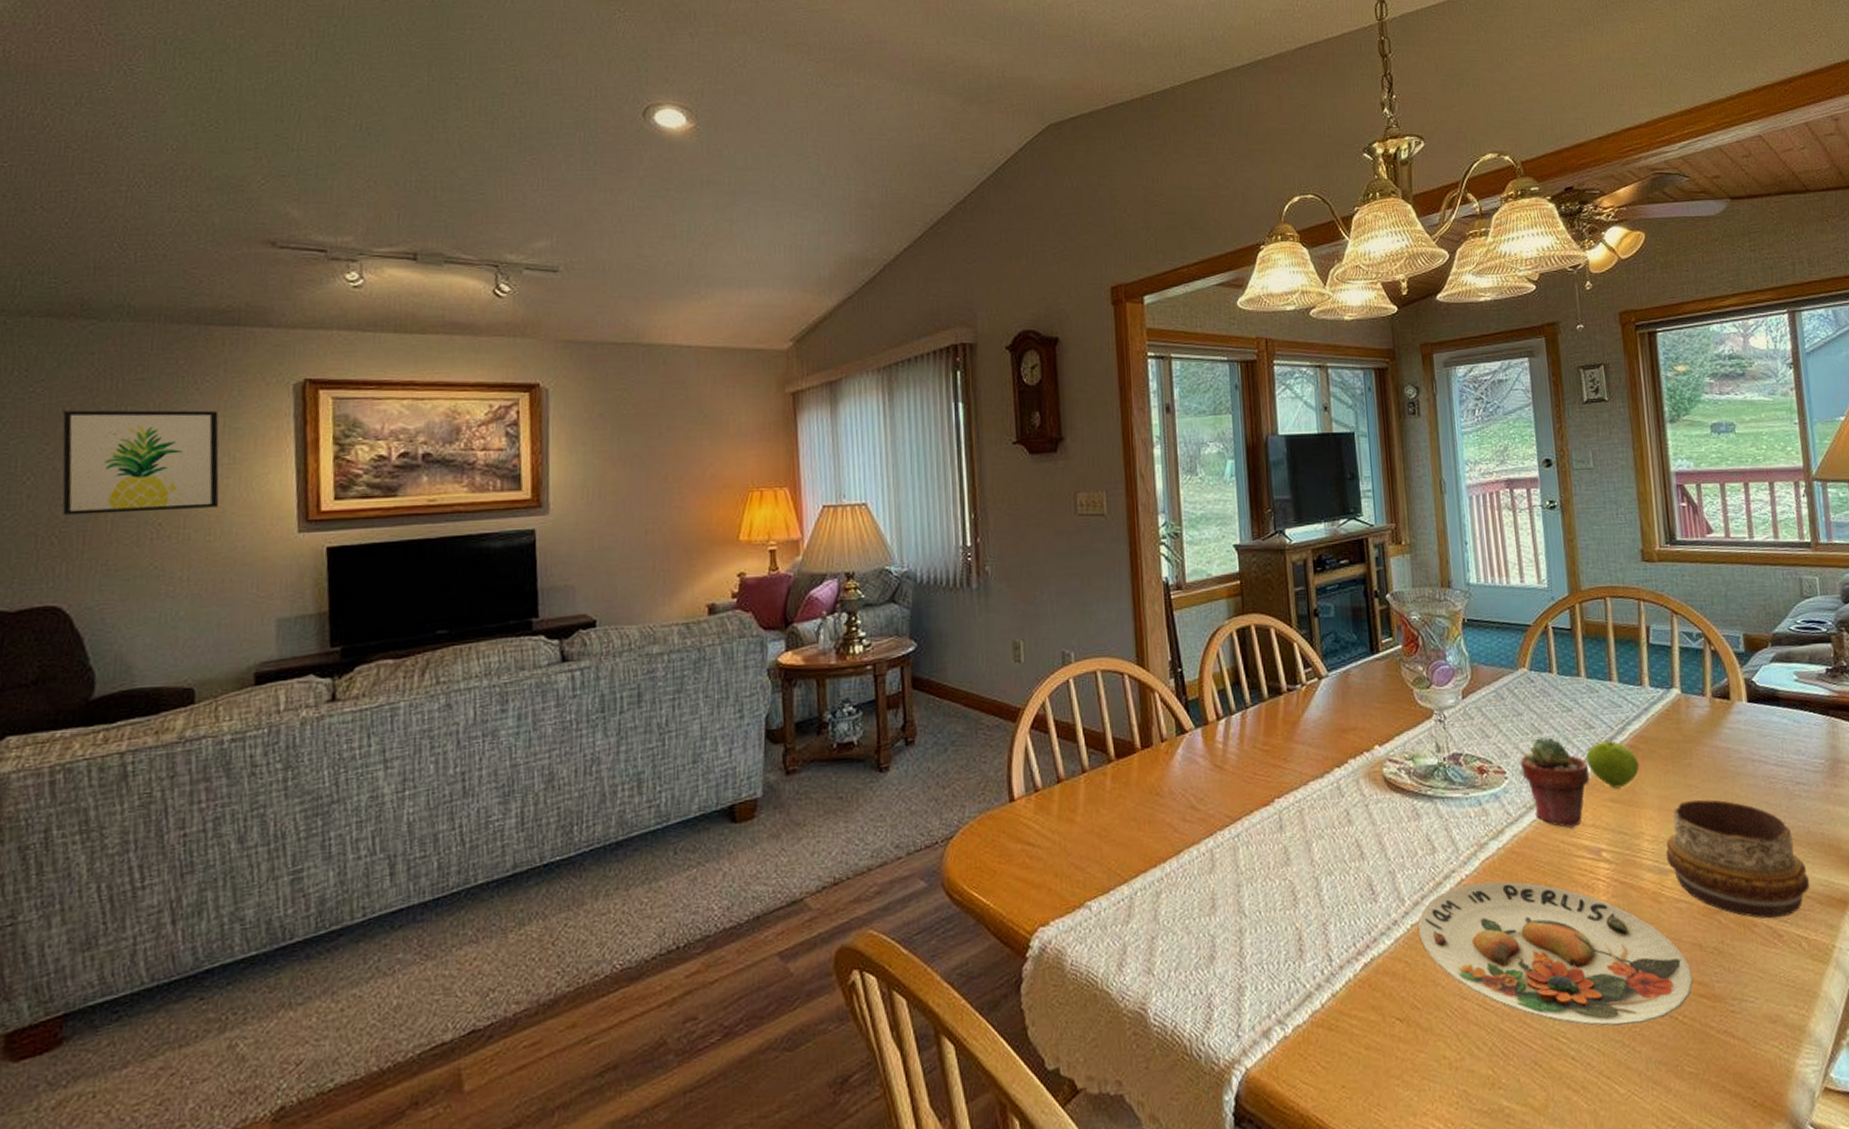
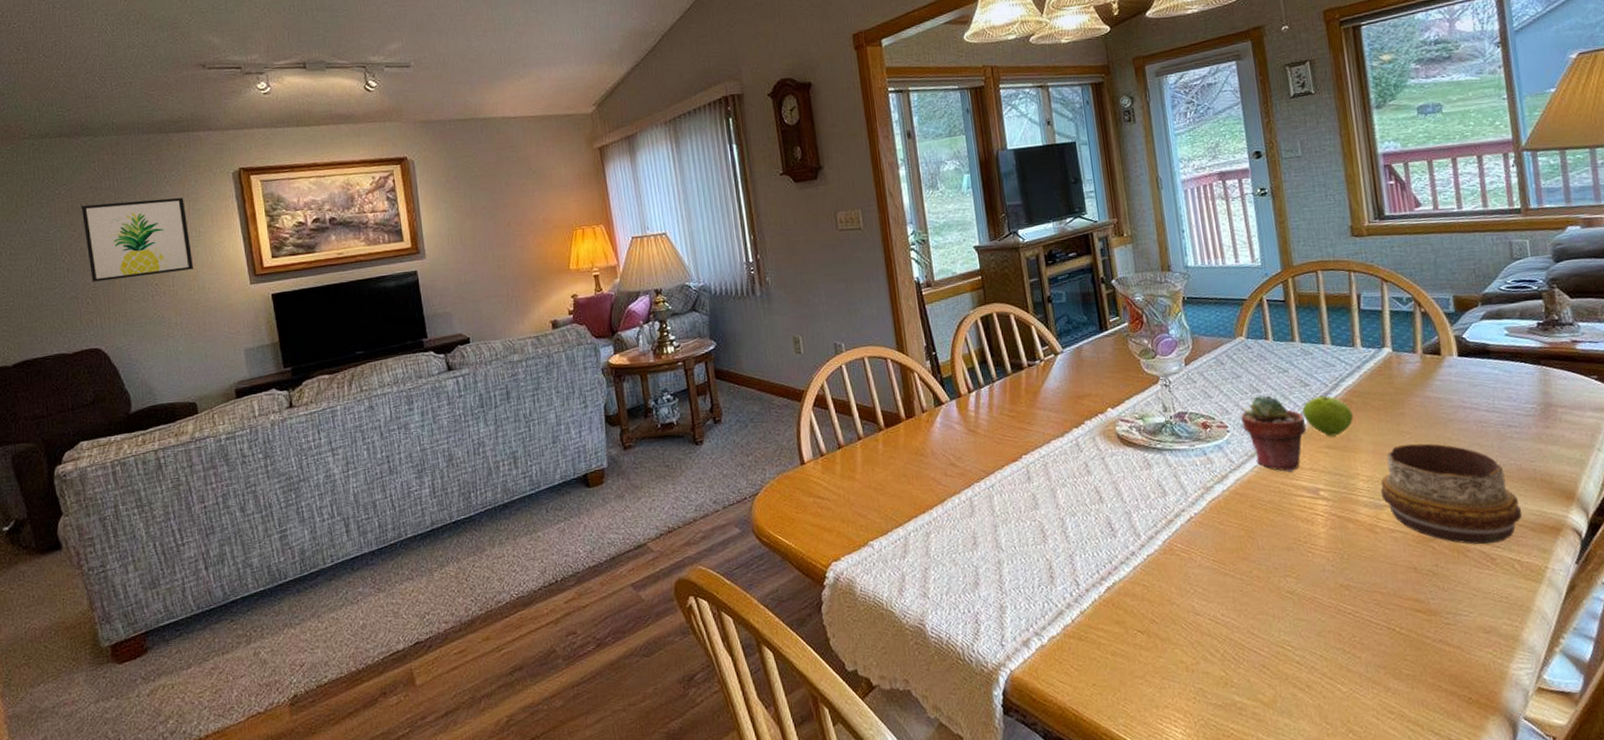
plate: present [1418,881,1694,1027] -> none [1153,518,1409,637]

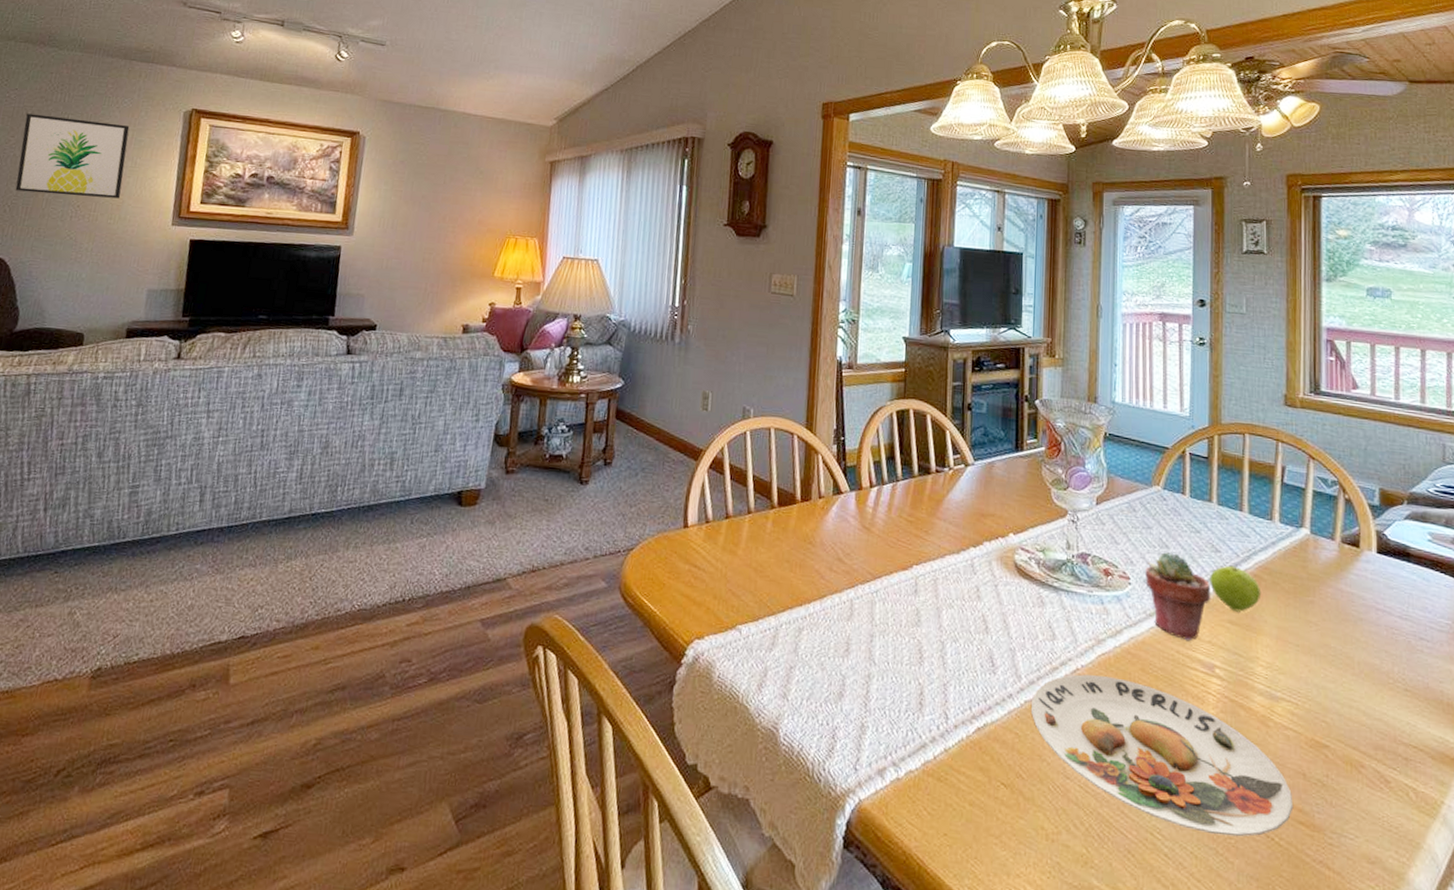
plate: none [1153,518,1409,637] -> present [1032,674,1294,837]
decorative bowl: present [1380,443,1523,545] -> none [1278,635,1424,765]

